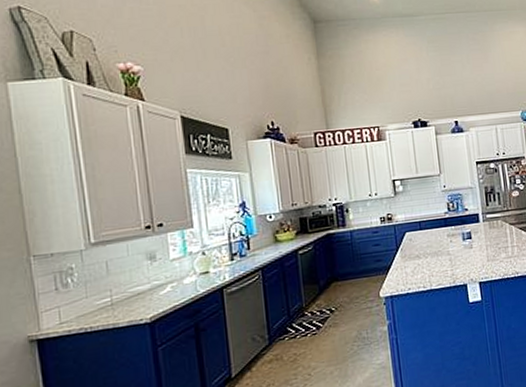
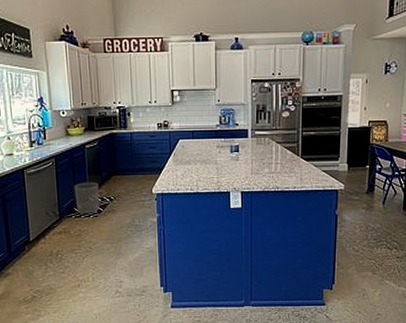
waste bin: none [286,292,319,334] -> present [74,182,100,214]

